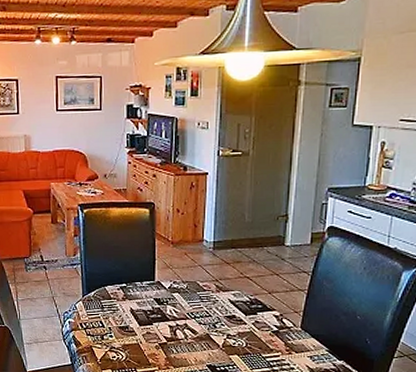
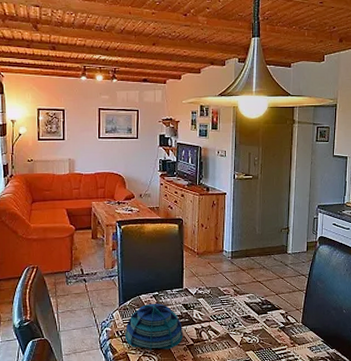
decorative bowl: none [90,295,154,347] -> present [125,303,183,351]

